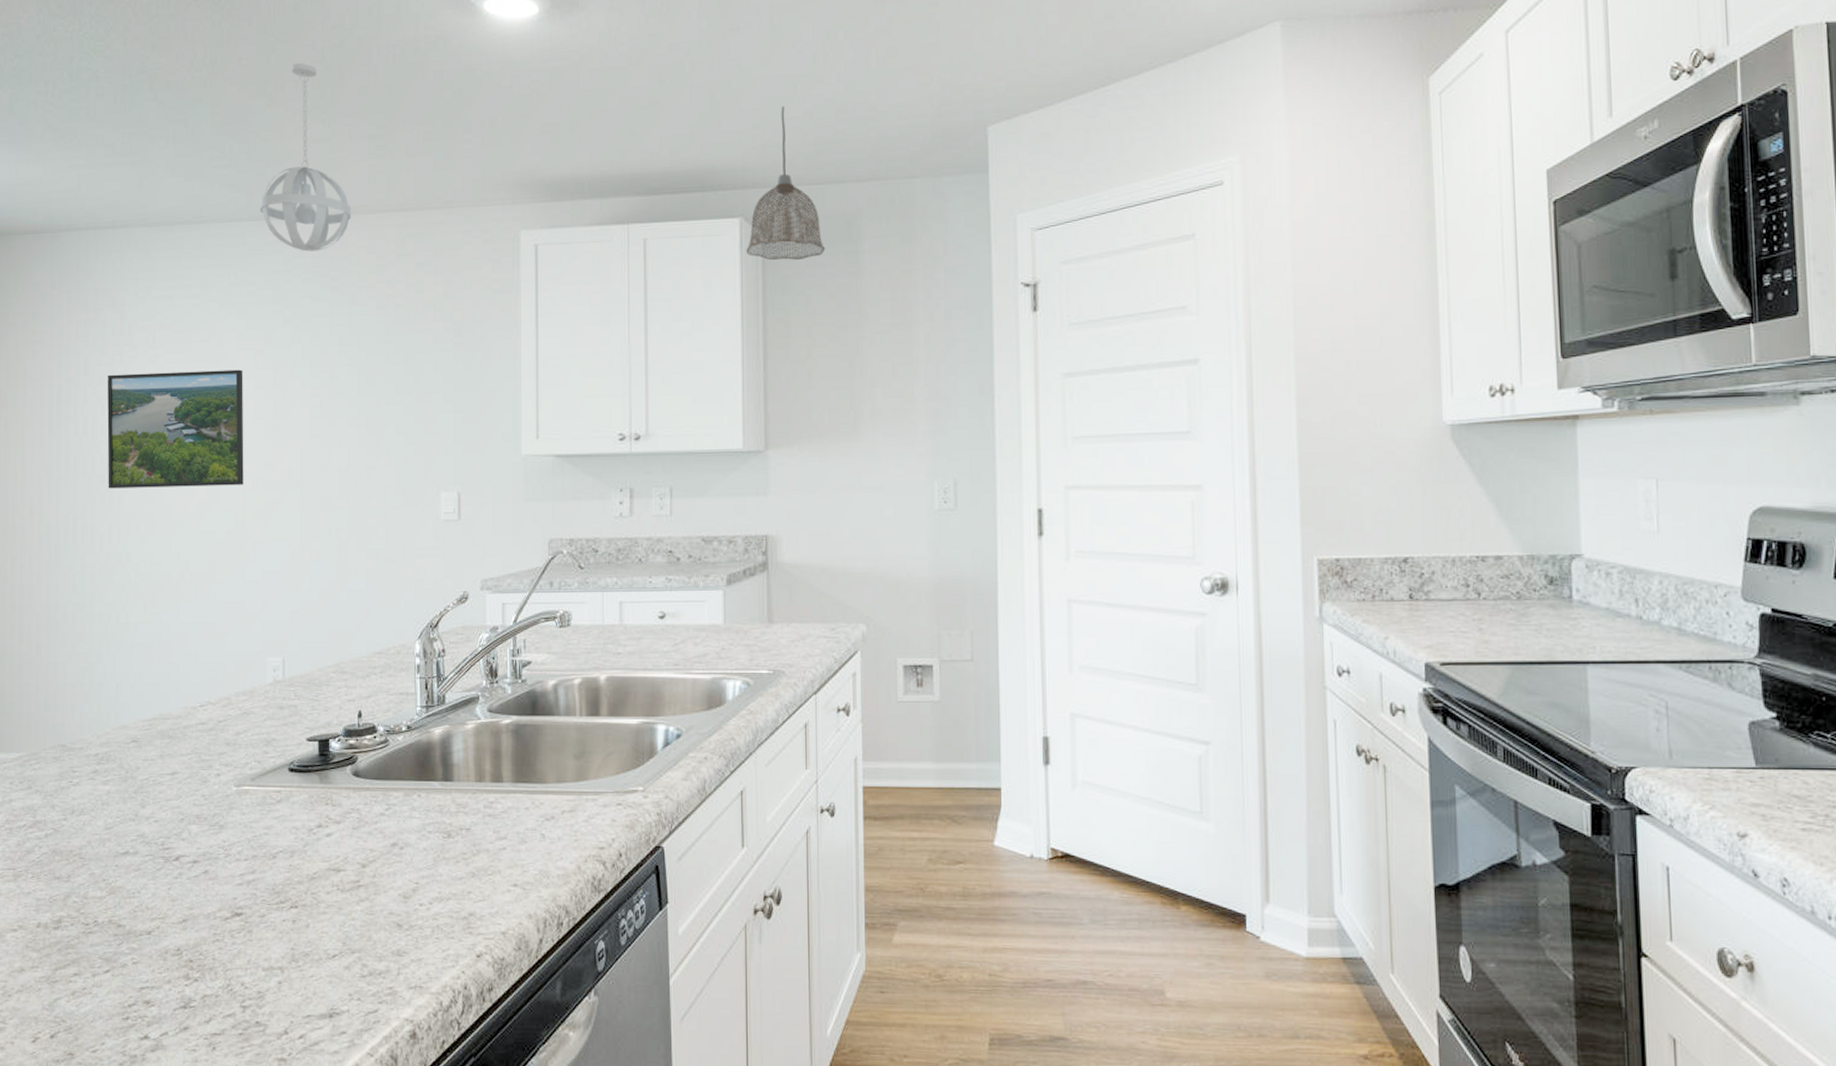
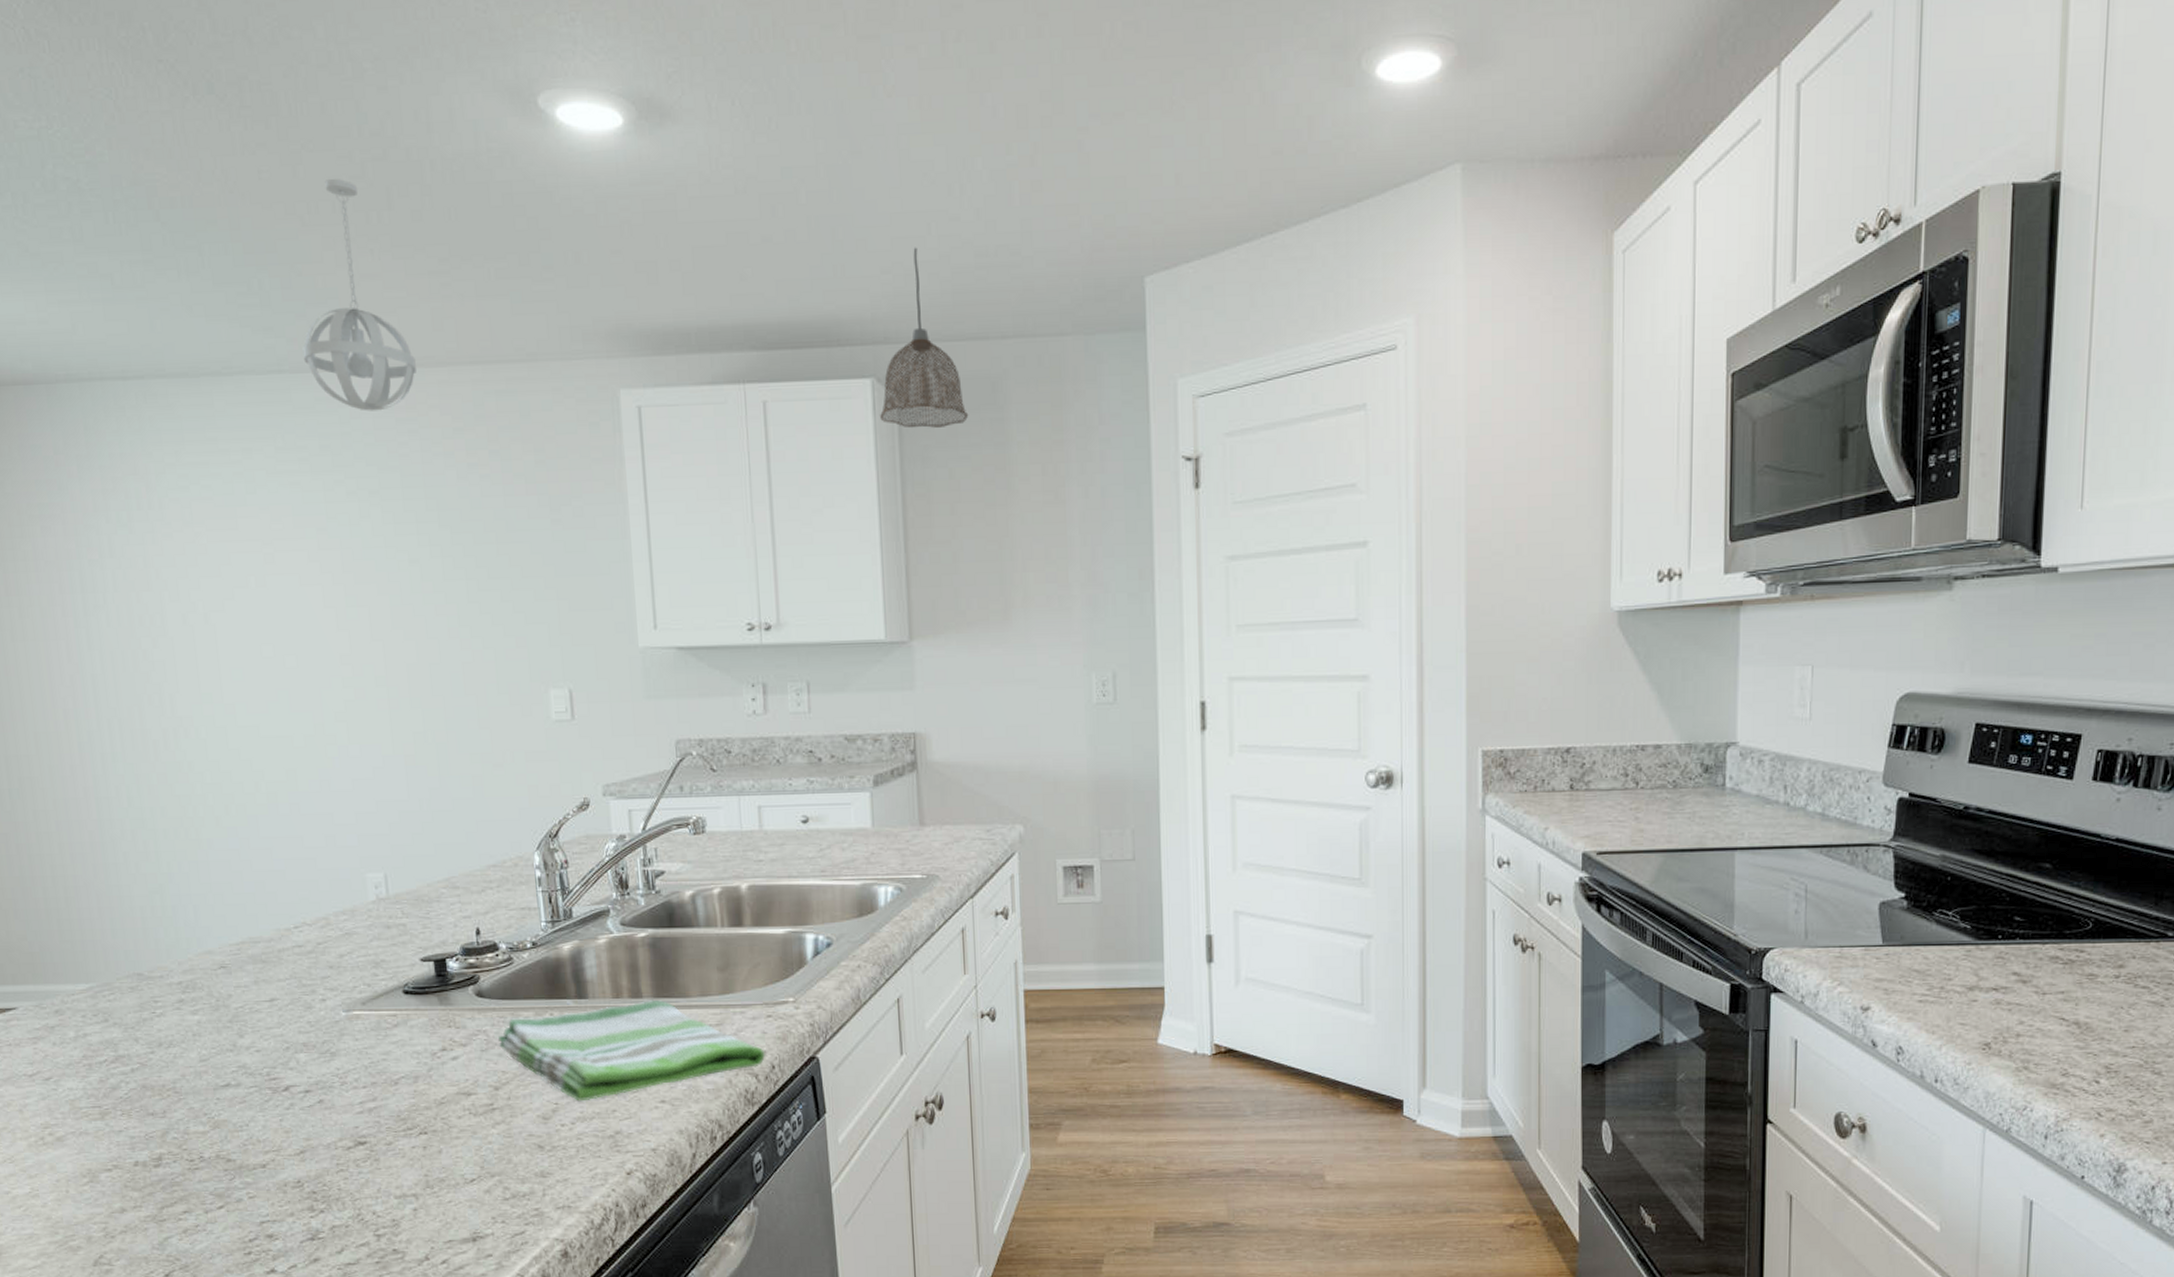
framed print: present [107,369,244,489] -> none [139,550,319,689]
dish towel: none [370,784,614,882] -> present [498,999,766,1102]

